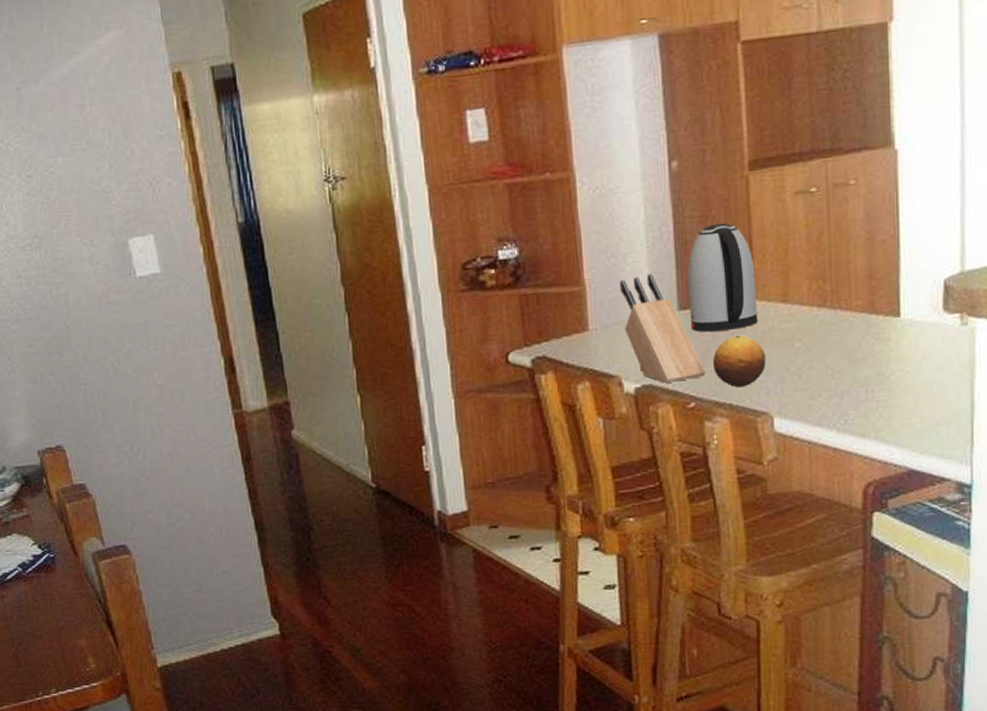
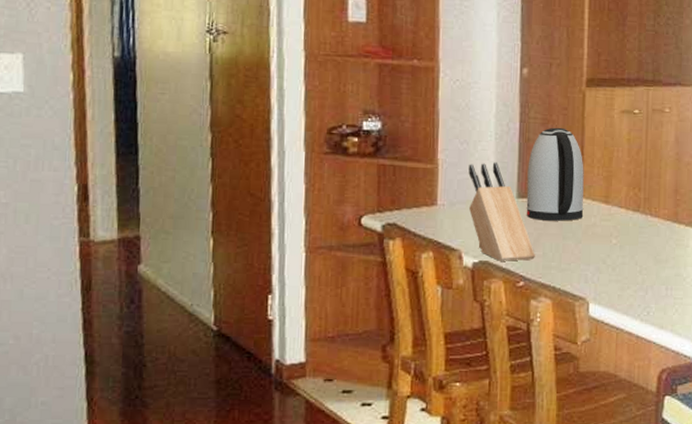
fruit: present [713,334,766,388] -> none [542,226,587,273]

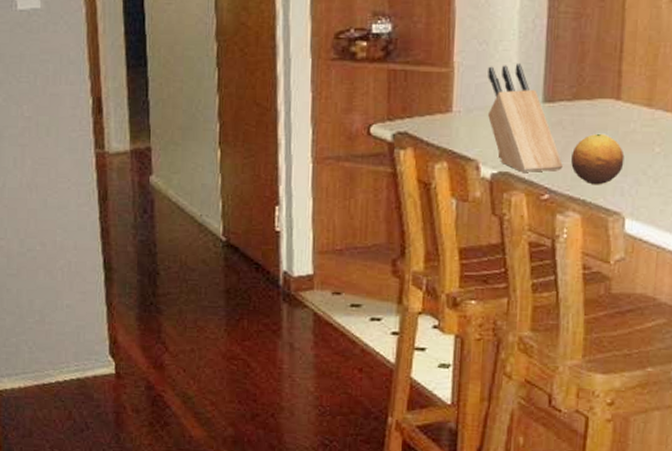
kettle: present [526,127,584,221] -> none [553,22,623,128]
fruit: none [542,226,587,273] -> present [571,133,625,185]

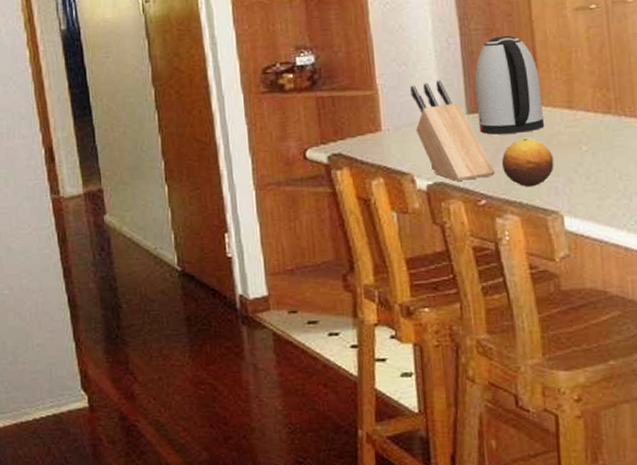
kettle: none [553,22,623,128] -> present [474,35,545,135]

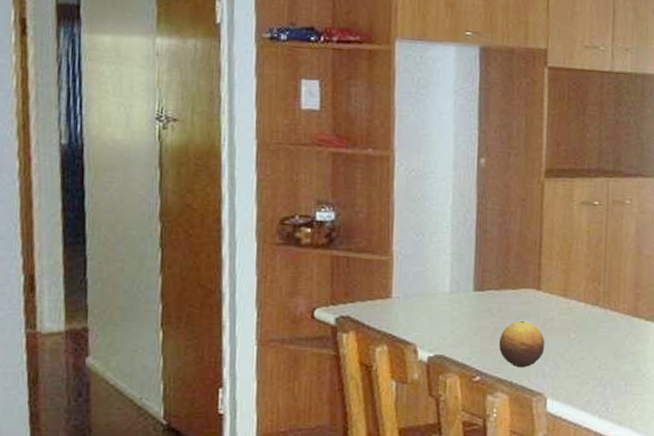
knife block: present [410,80,495,181] -> none [424,254,492,356]
kettle: present [474,35,545,135] -> none [483,218,542,315]

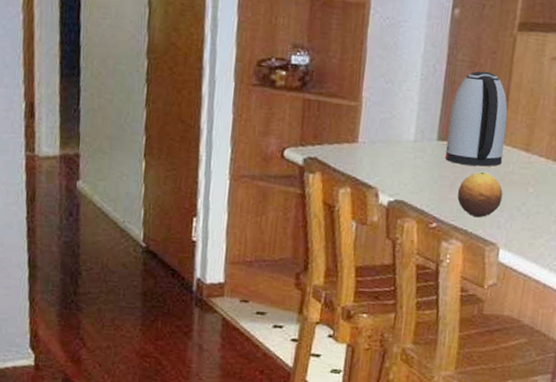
kettle: none [483,218,542,315] -> present [445,71,508,167]

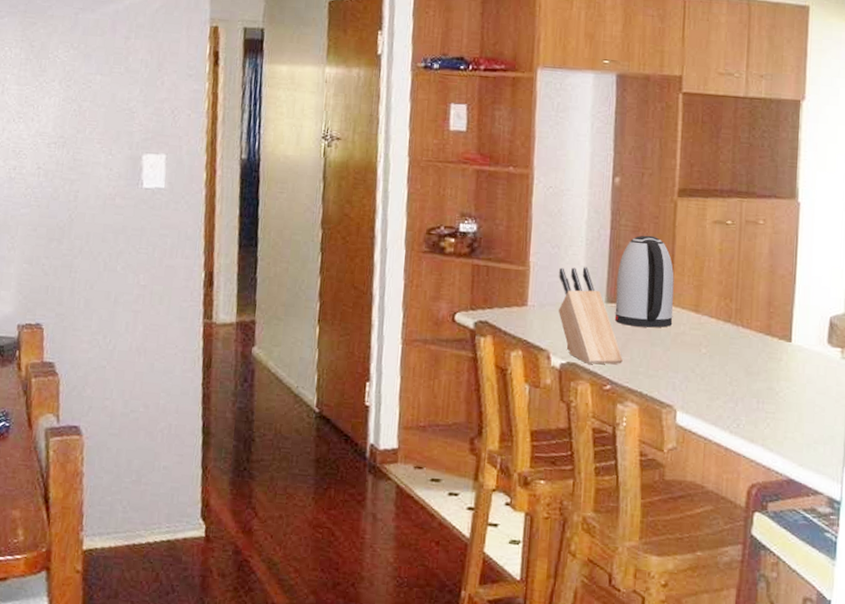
knife block: none [388,103,451,202] -> present [558,267,623,364]
fruit: present [457,171,503,218] -> none [630,333,676,379]

